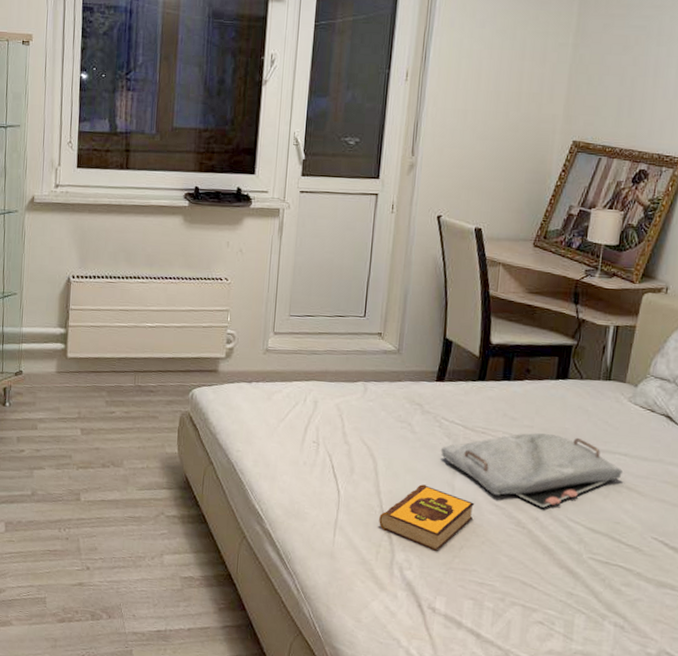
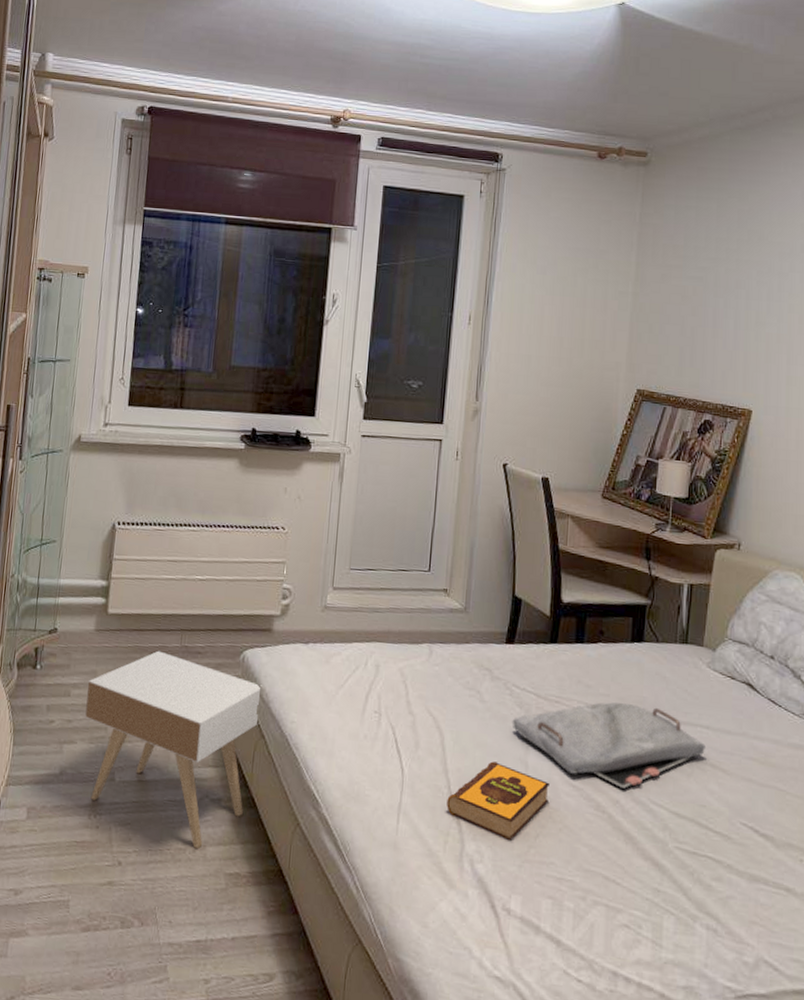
nightstand: none [51,389,210,557] -> present [85,650,263,849]

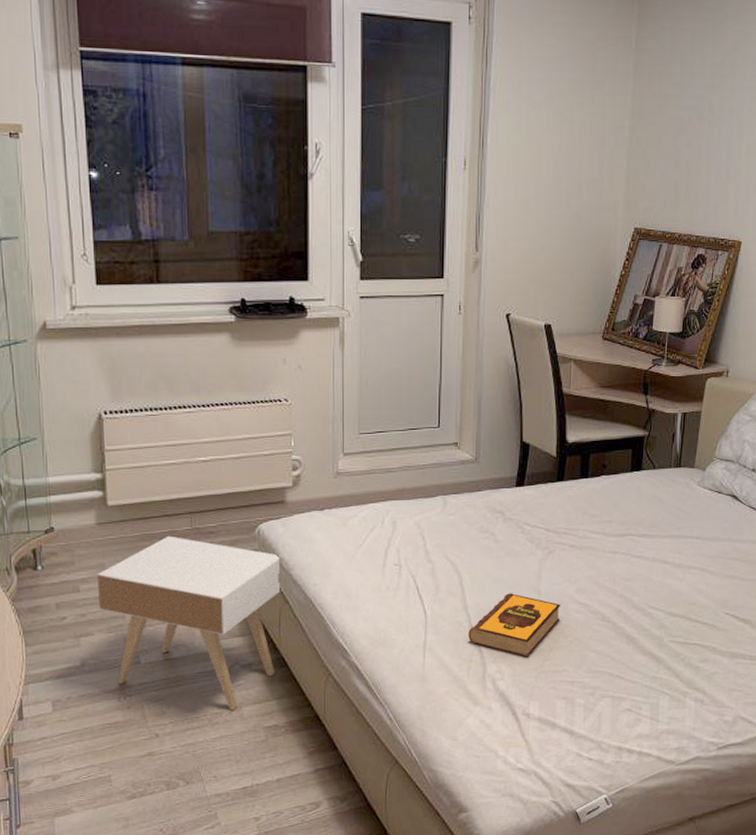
serving tray: present [512,702,705,790] -> none [524,526,696,600]

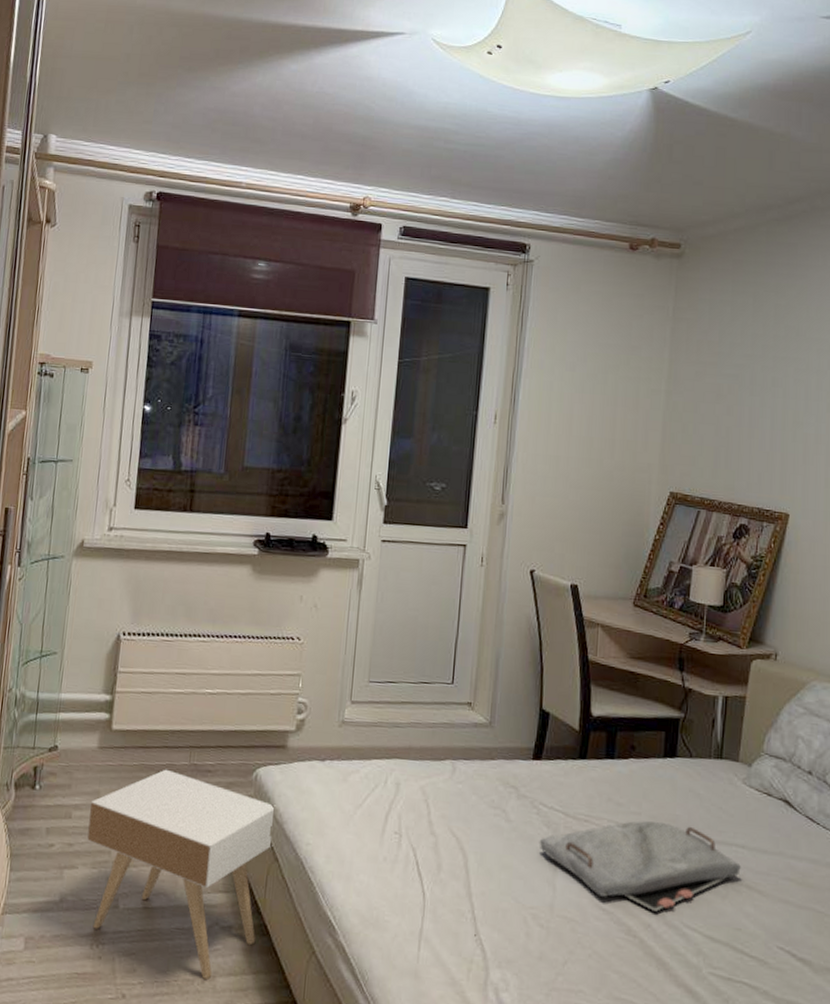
hardback book: present [468,593,560,657] -> none [470,884,578,967]
serving tray: none [524,526,696,600] -> present [539,820,741,913]

